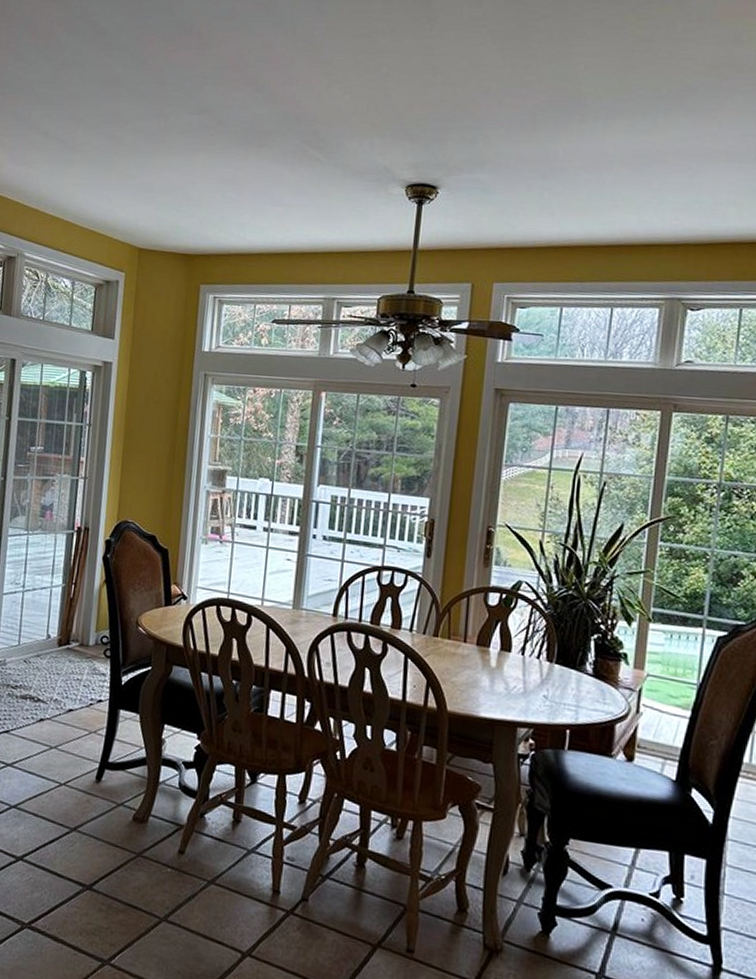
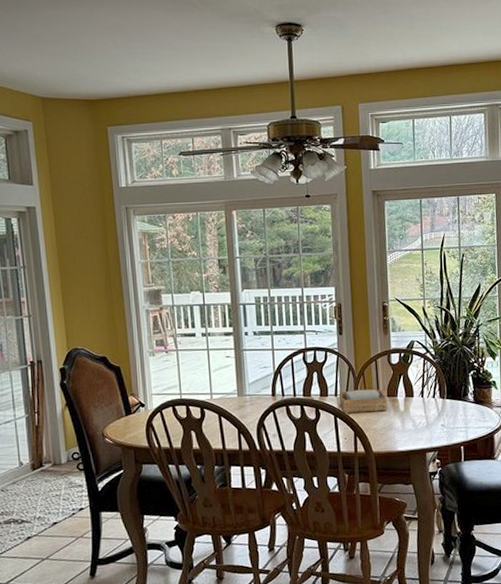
napkin holder: none [413,627,476,663] -> present [338,389,388,413]

